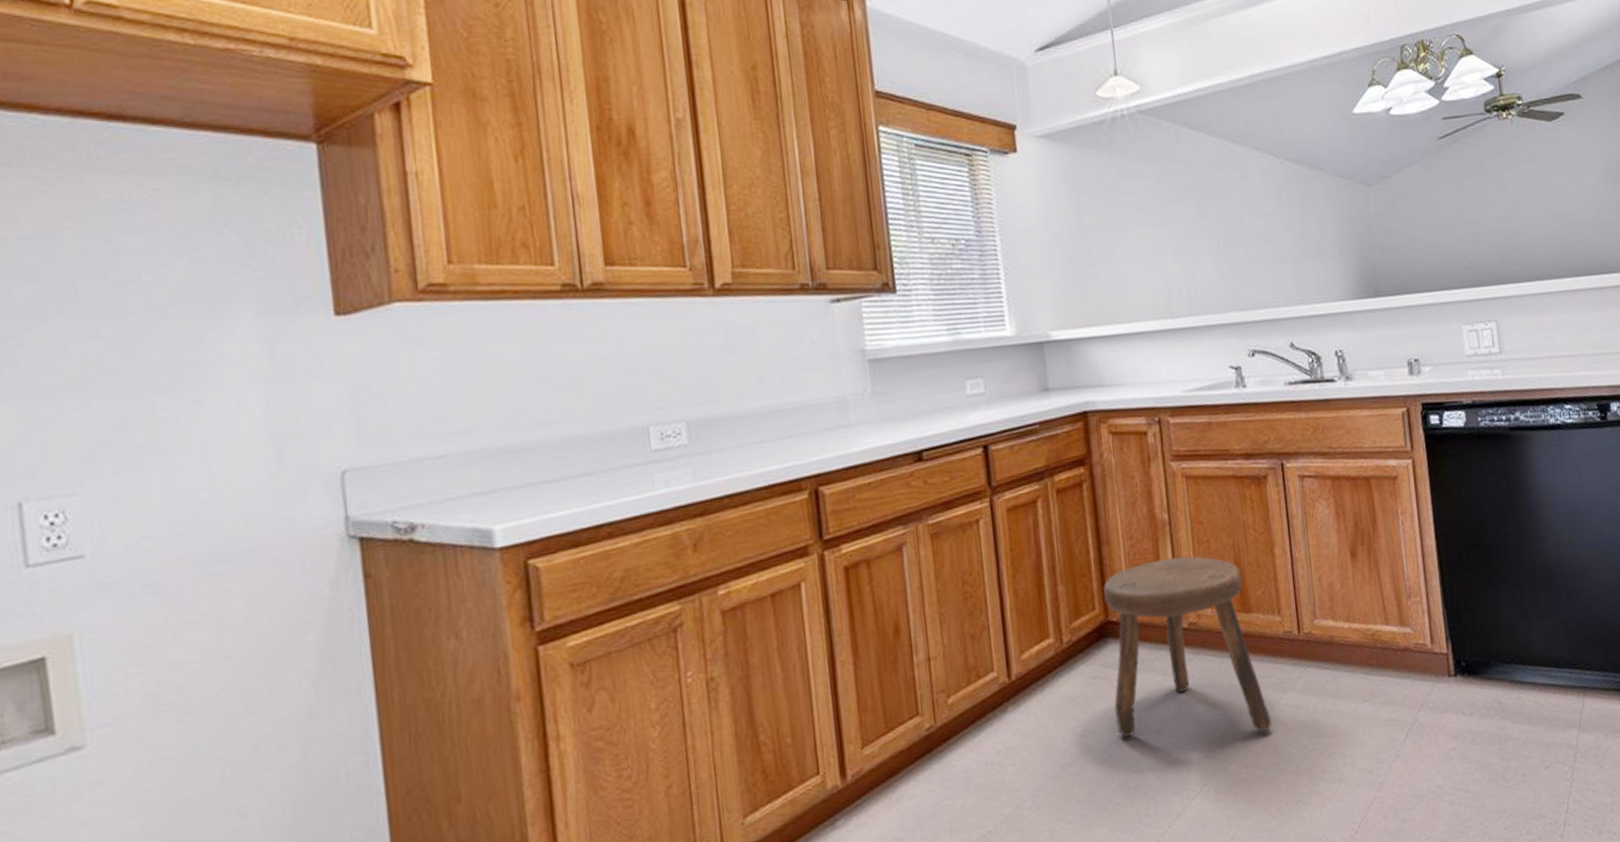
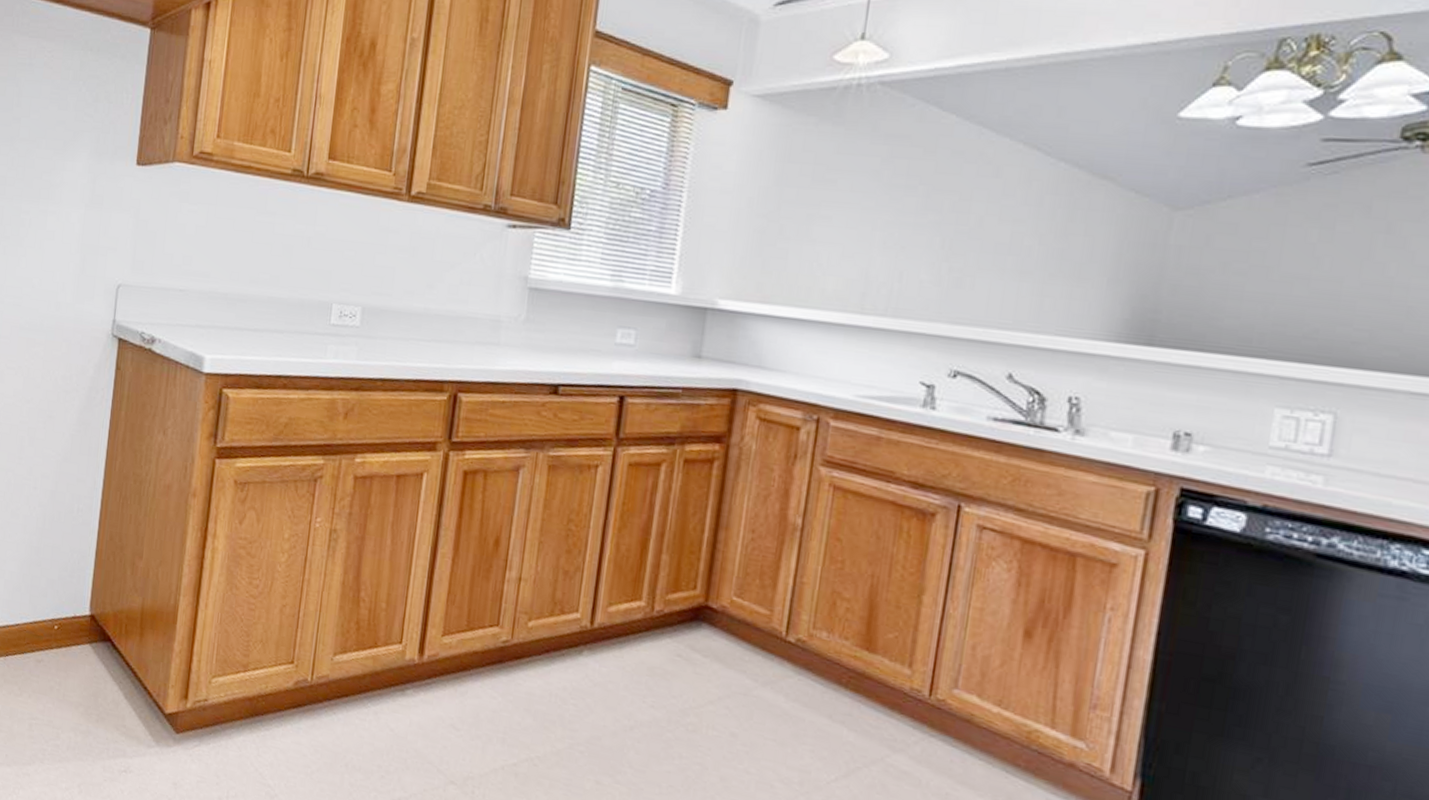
stool: present [1103,556,1272,737] -> none [690,559,875,784]

